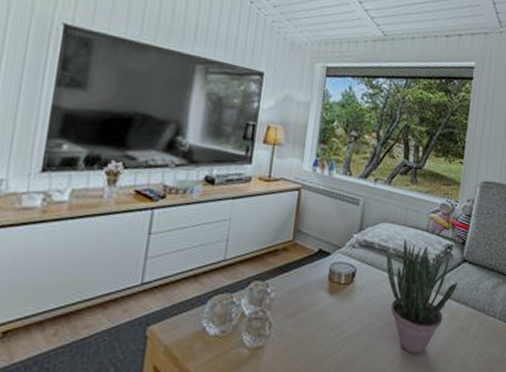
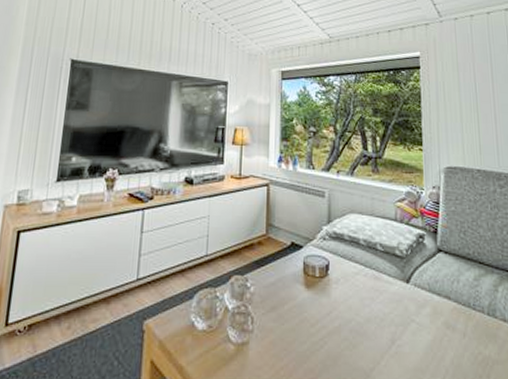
potted plant: present [386,238,458,354] -> none [357,229,436,354]

